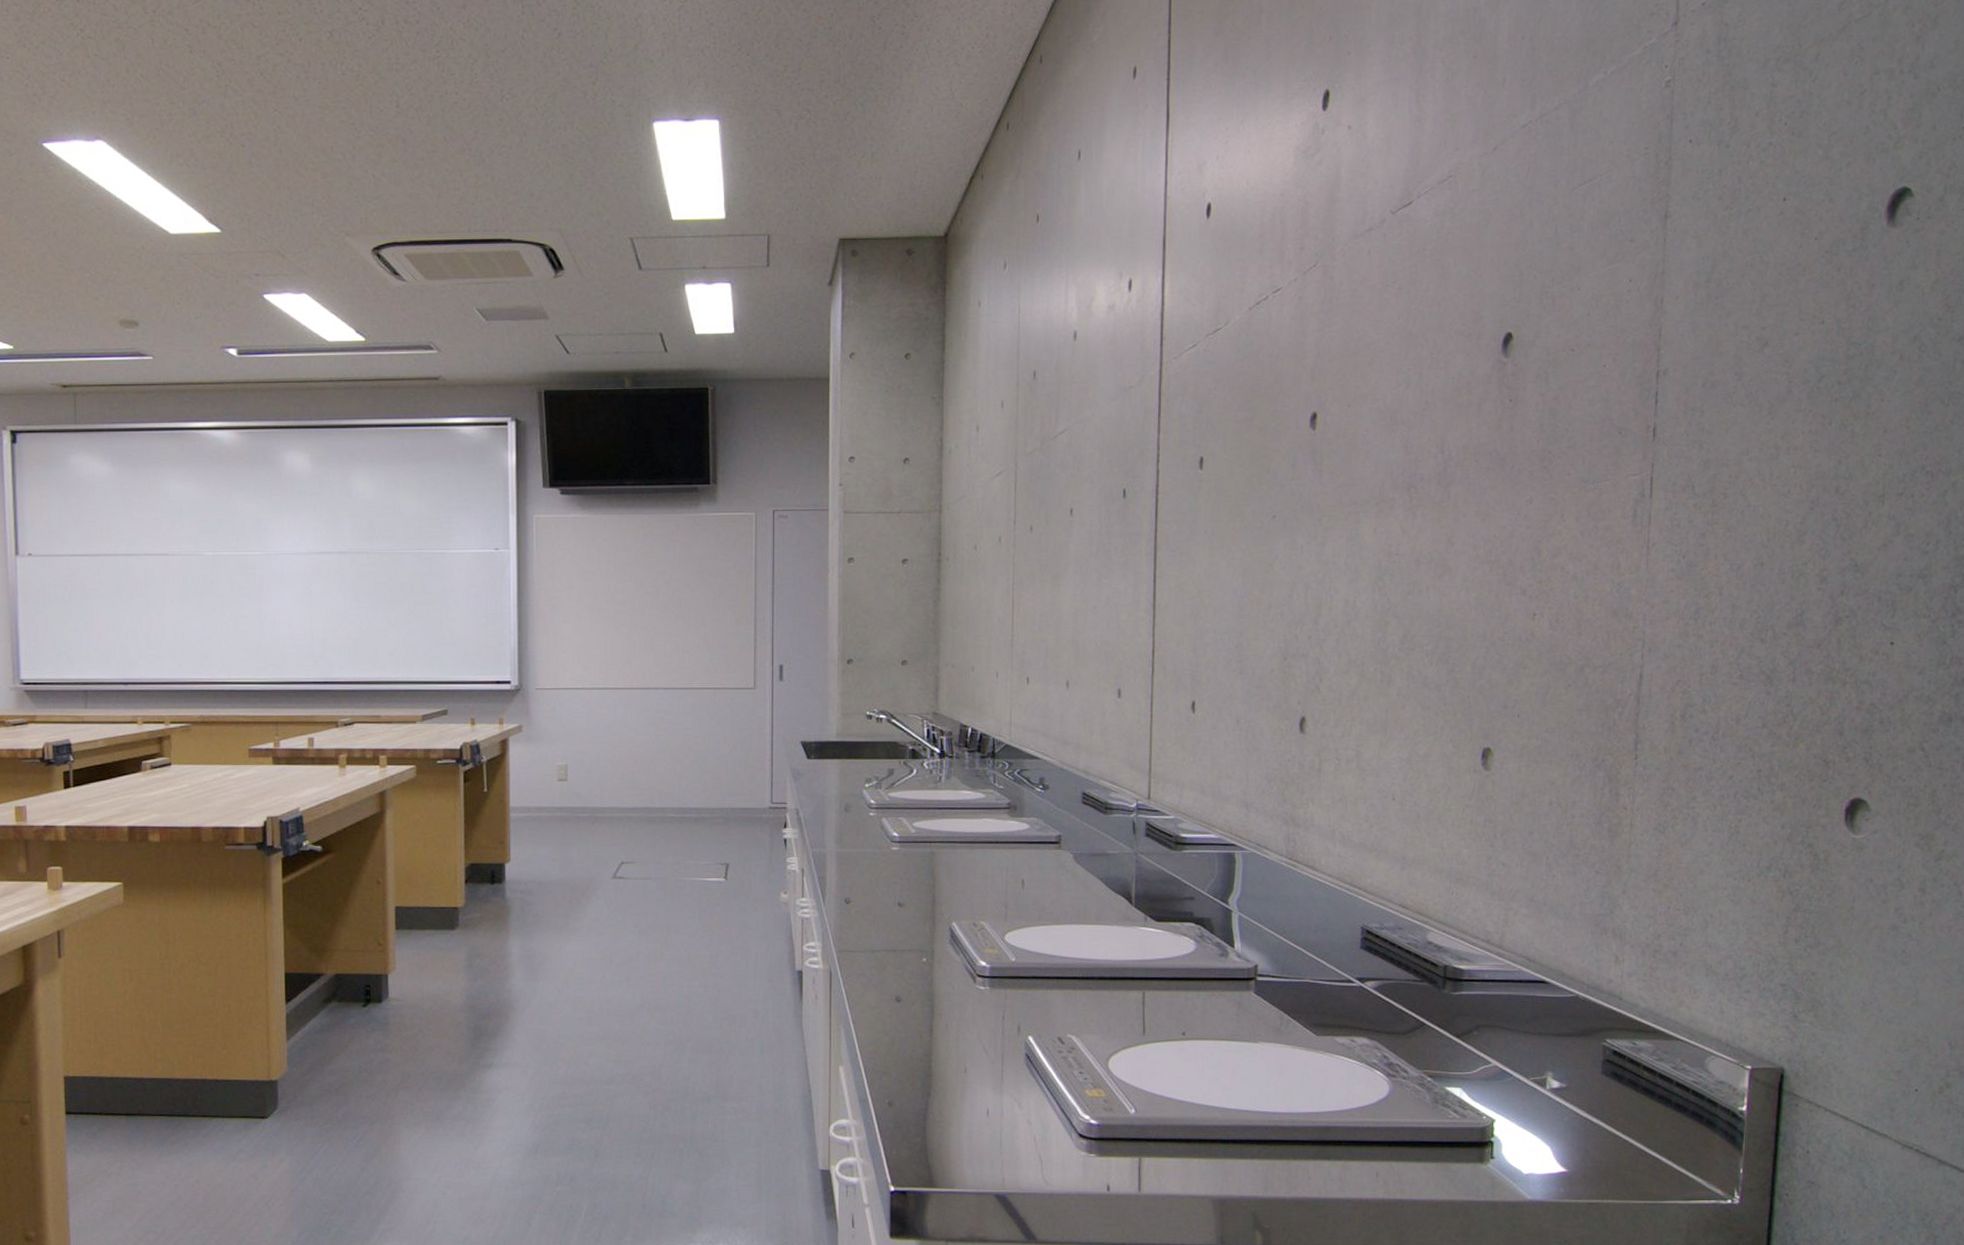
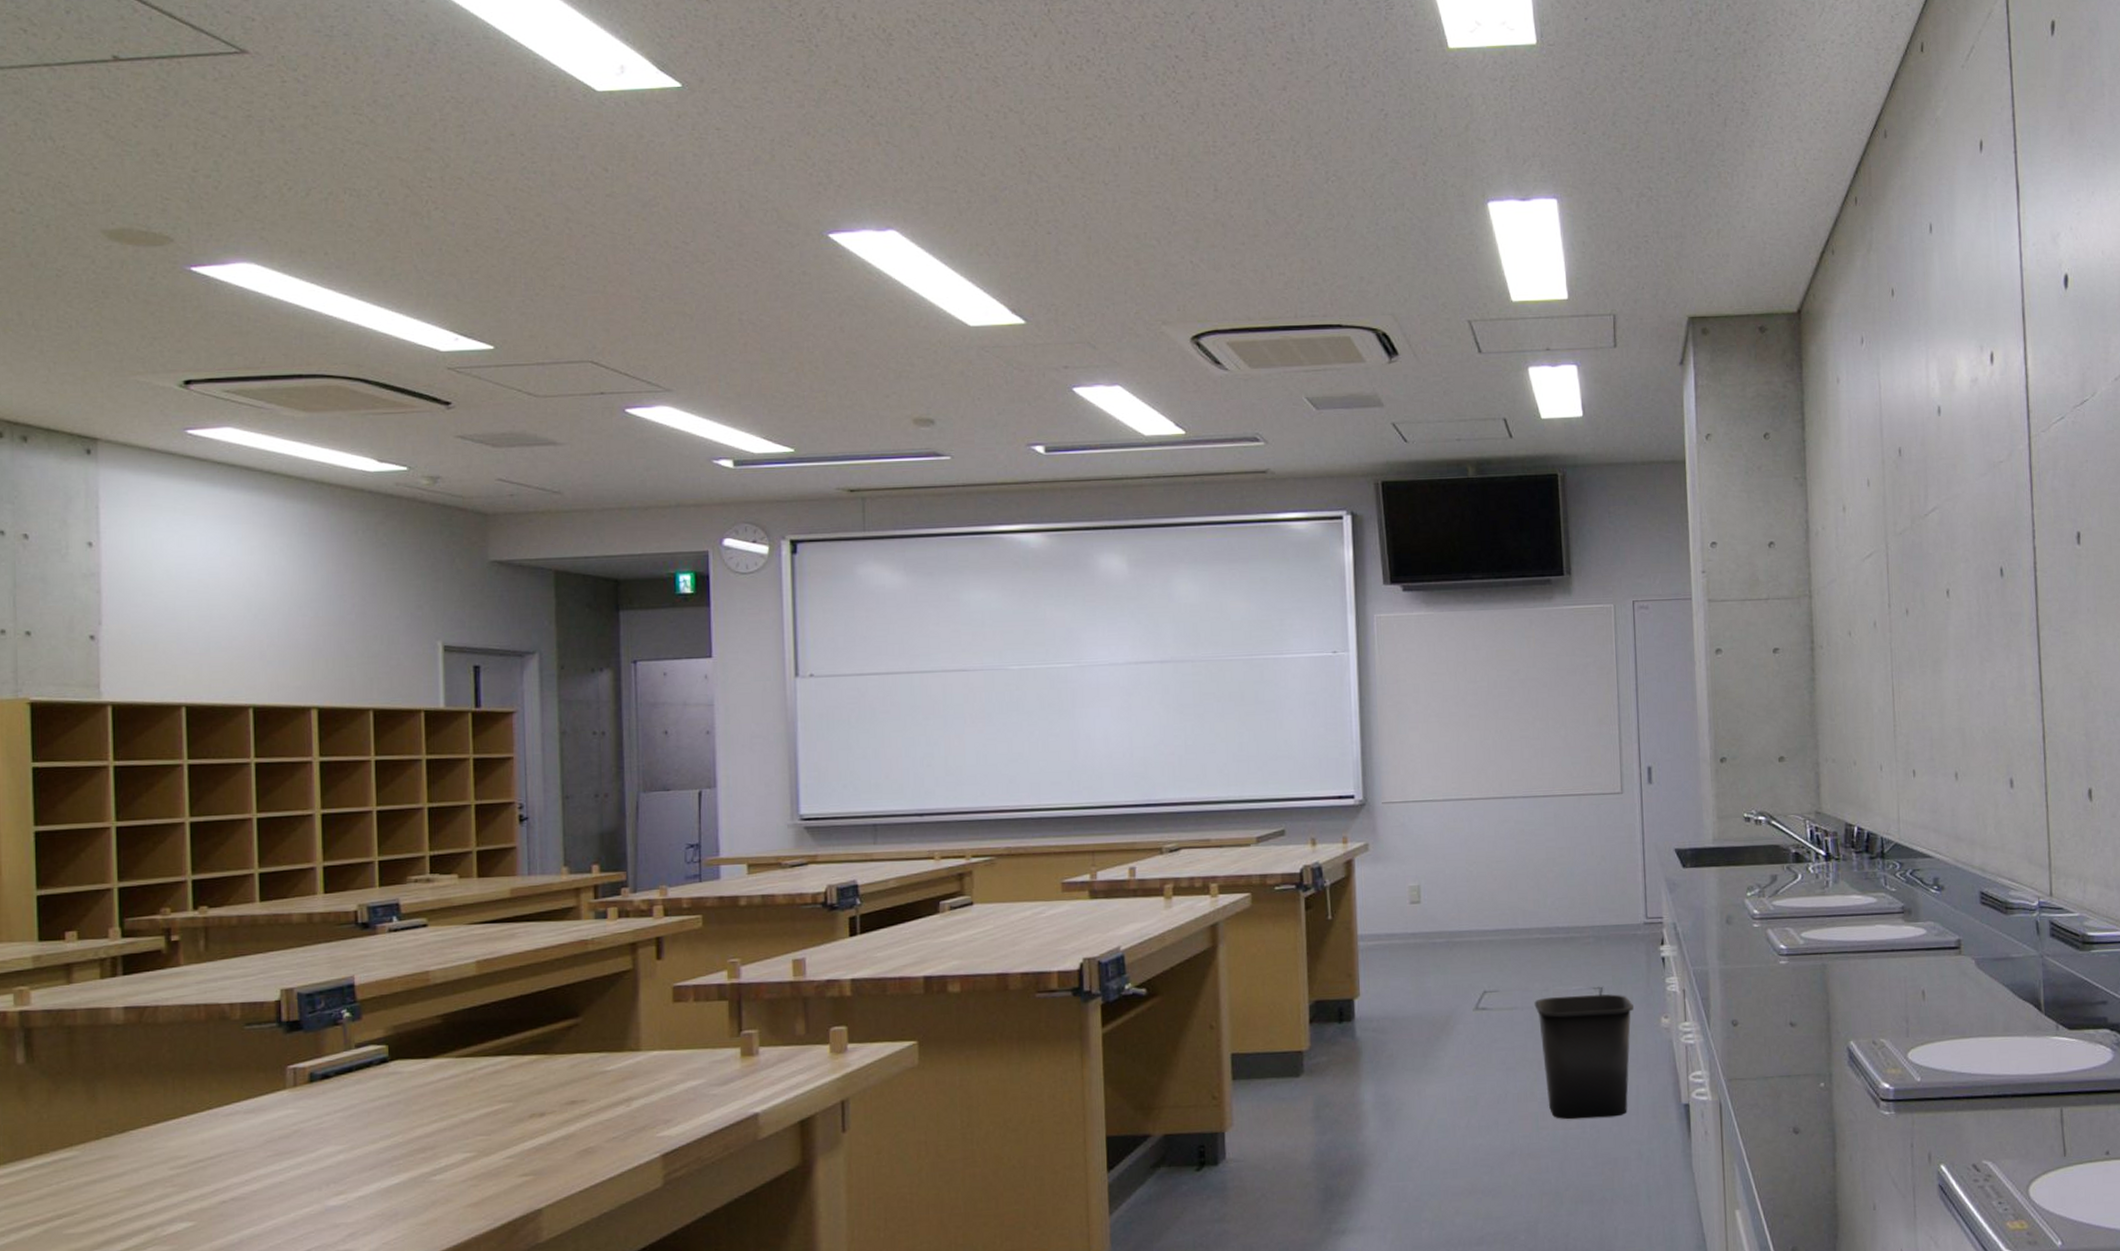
waste bin: none [666,869,756,979] -> present [1534,994,1634,1119]

